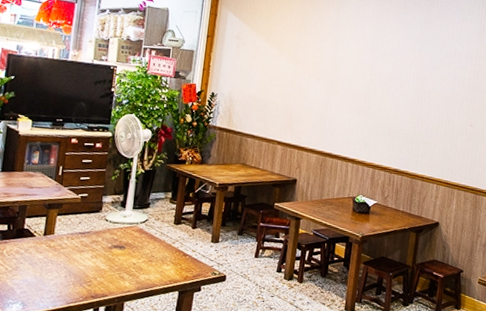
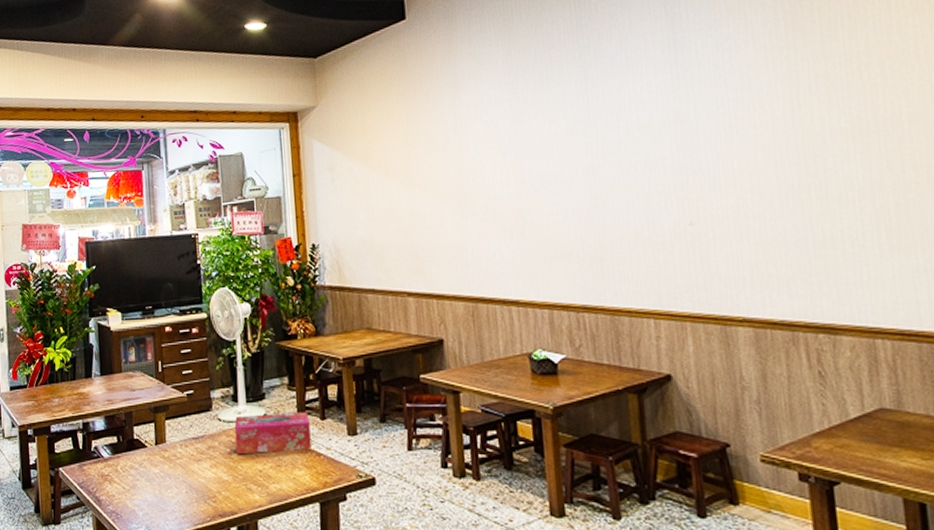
tissue box: none [116,218,183,251] -> present [234,412,312,455]

